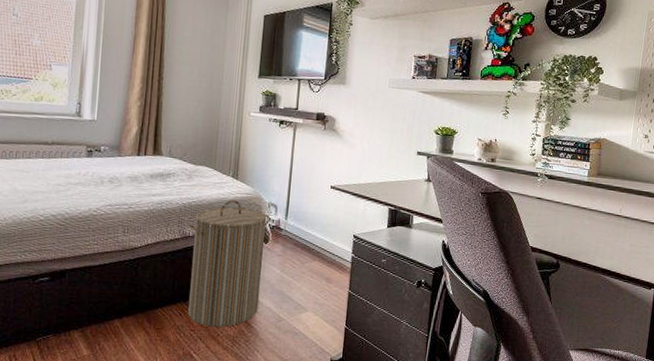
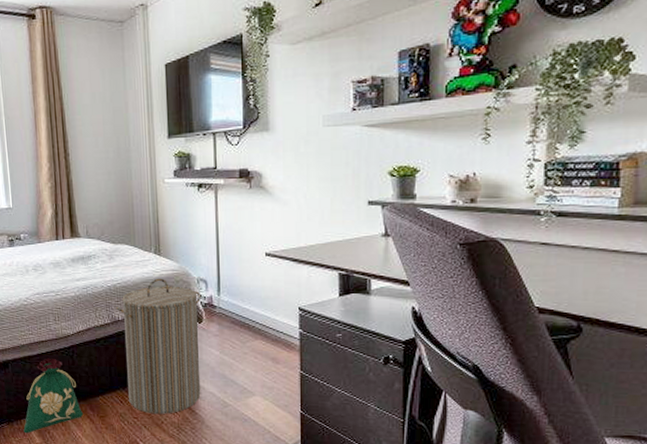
bag: none [71,269,140,345] -> present [23,358,84,434]

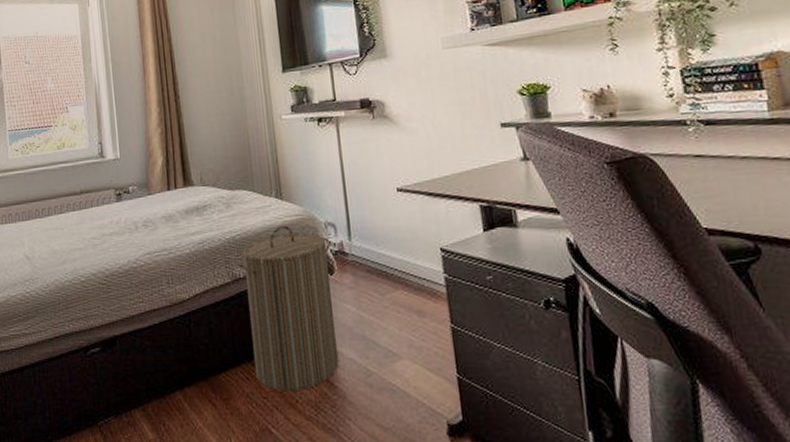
bag: present [23,358,84,434] -> none [134,329,204,428]

